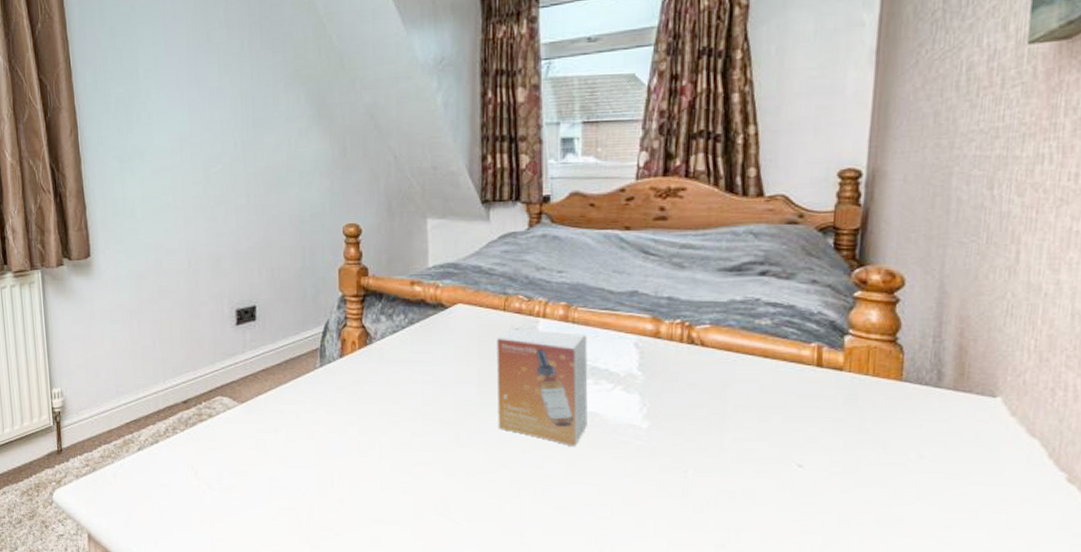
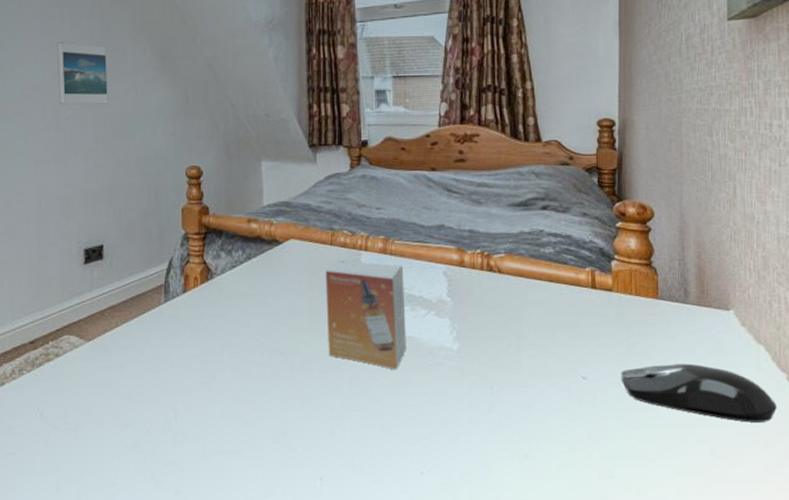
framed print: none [204,90,259,159] -> present [57,42,108,105]
computer mouse: none [846,455,1049,527] -> present [621,363,777,423]

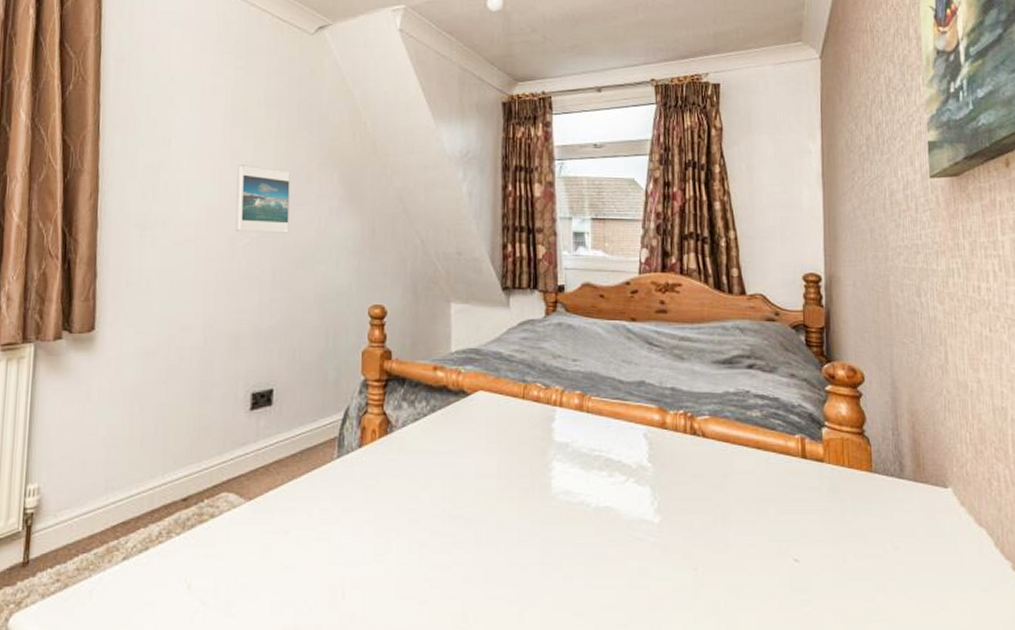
small box: present [325,259,406,370] -> none [516,415,603,545]
computer mouse: present [621,363,777,423] -> none [836,547,1003,618]

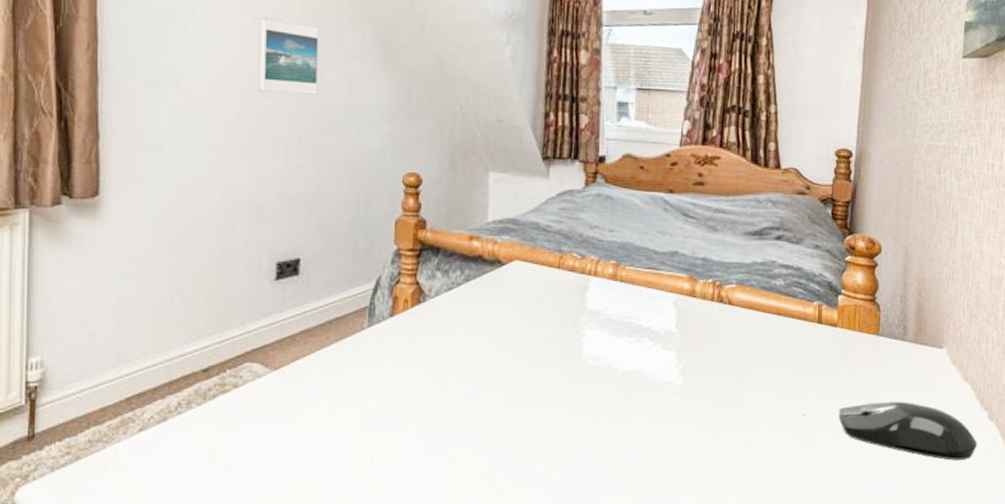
computer mouse: none [836,547,1003,618] -> present [838,401,977,460]

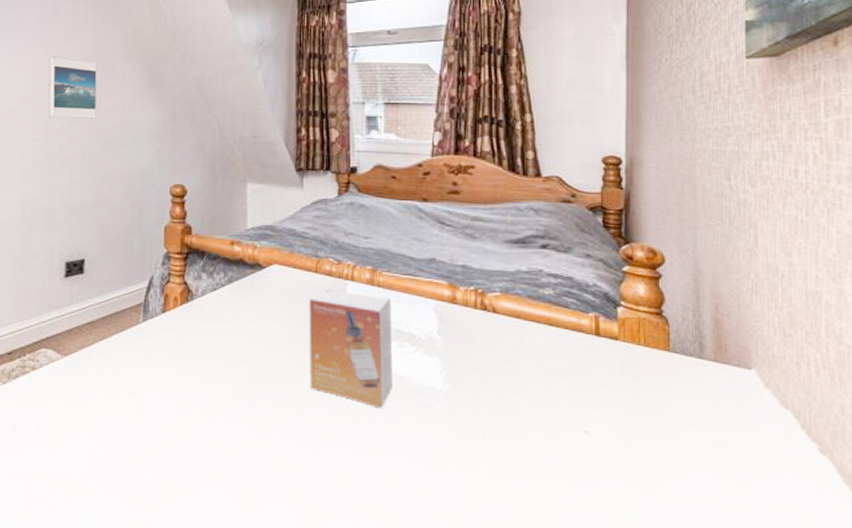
small box: none [547,284,633,406] -> present [309,287,393,409]
computer mouse: present [838,401,977,460] -> none [628,423,807,497]

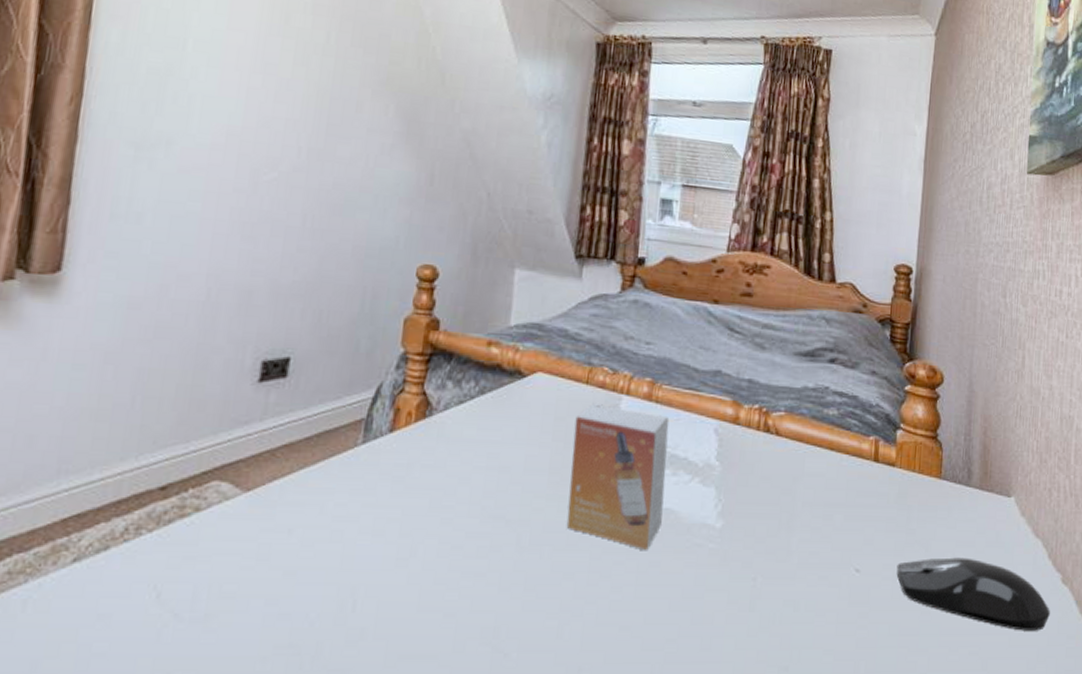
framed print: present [48,57,97,119] -> none [260,81,337,171]
computer mouse: none [628,423,807,497] -> present [896,557,1050,631]

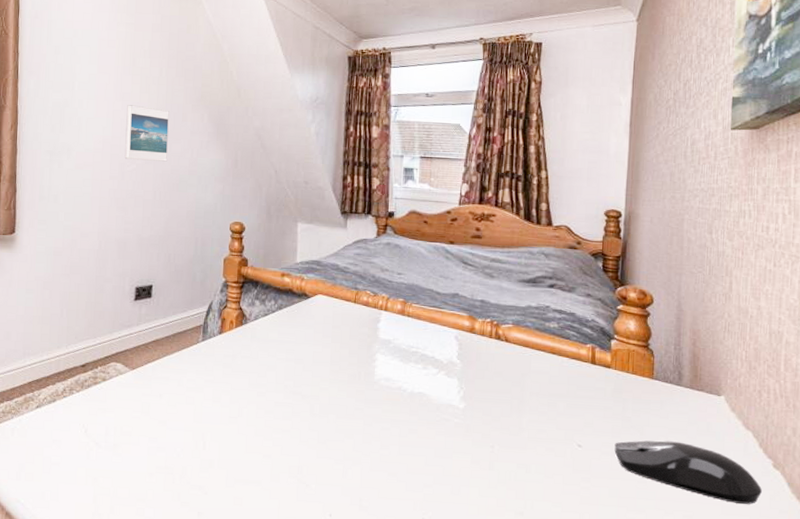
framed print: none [260,81,337,171] -> present [124,105,169,162]
small box: present [566,402,670,551] -> none [345,316,419,422]

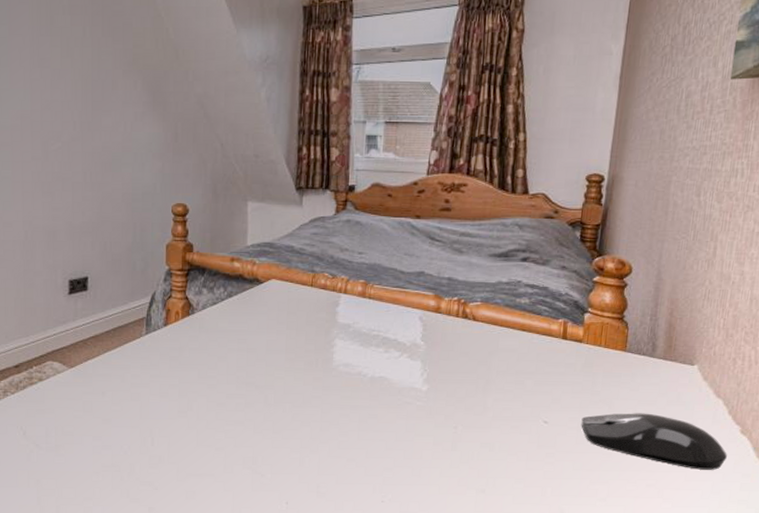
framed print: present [124,105,169,162] -> none [46,72,97,138]

